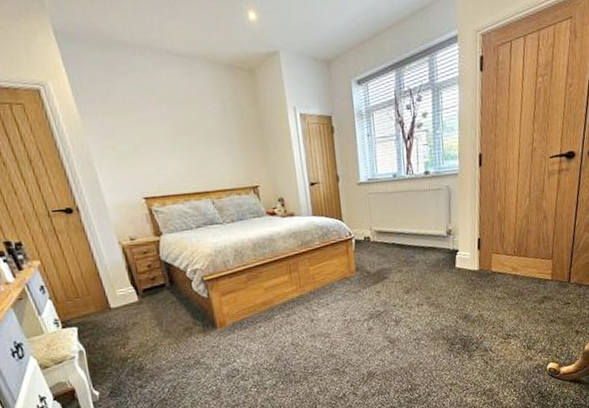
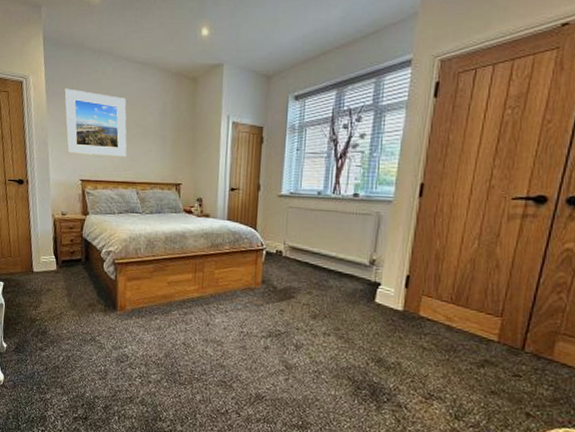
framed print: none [98,93,193,170] -> present [64,88,127,157]

